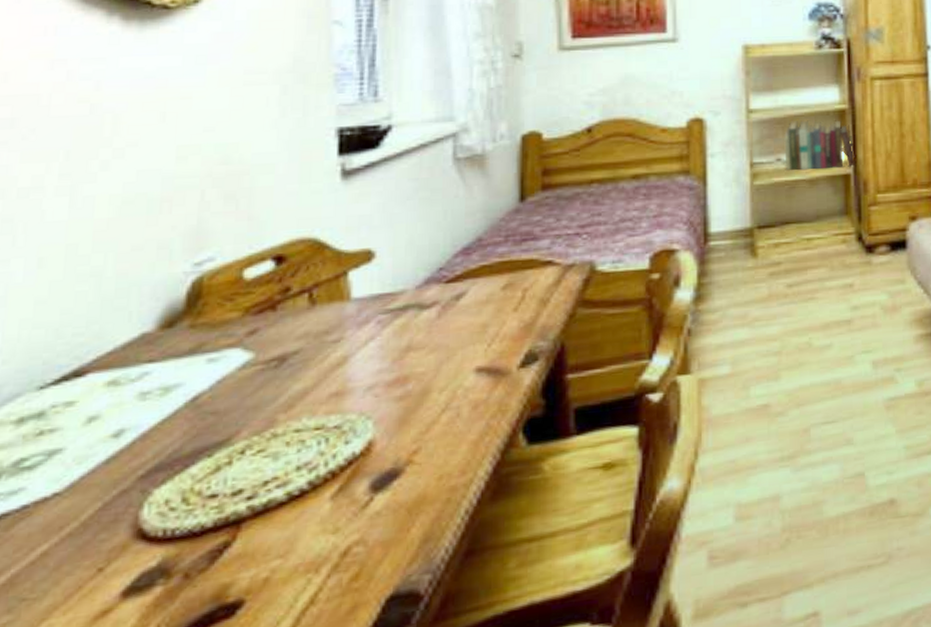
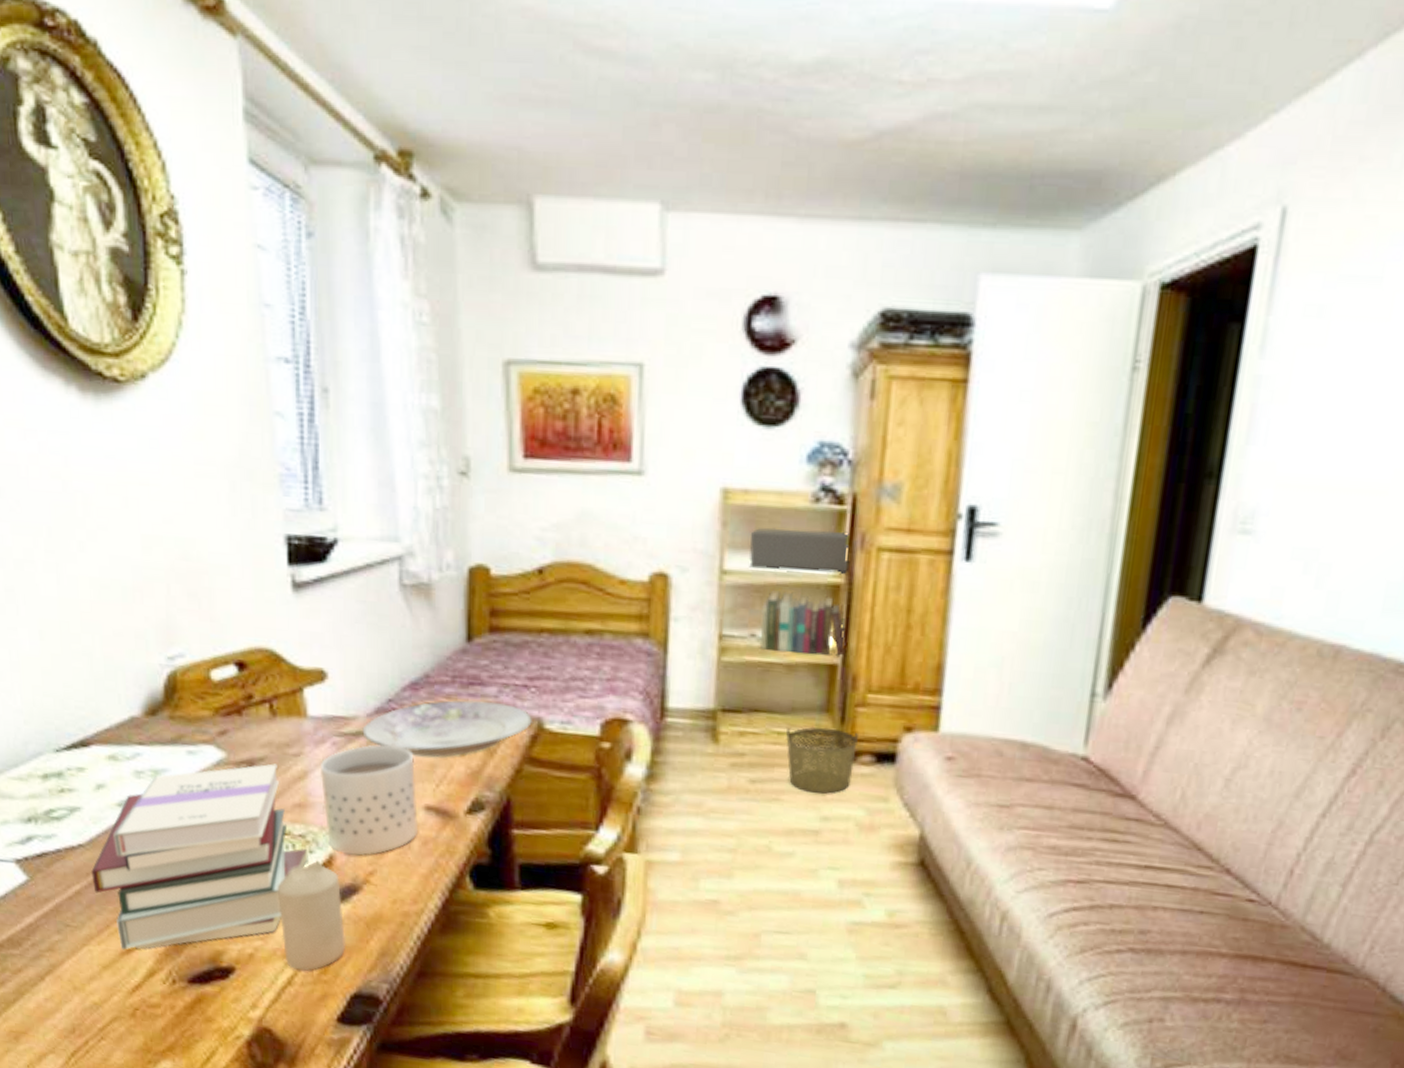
books: none [66,354,344,614] -> present [91,763,308,950]
candle: none [304,453,384,584] -> present [277,862,346,971]
mug: none [362,313,469,437] -> present [320,745,419,856]
plate: none [410,253,584,319] -> present [362,700,532,757]
decorative box: none [769,68,850,106] -> present [749,528,849,574]
basket: none [815,227,875,287] -> present [786,726,859,794]

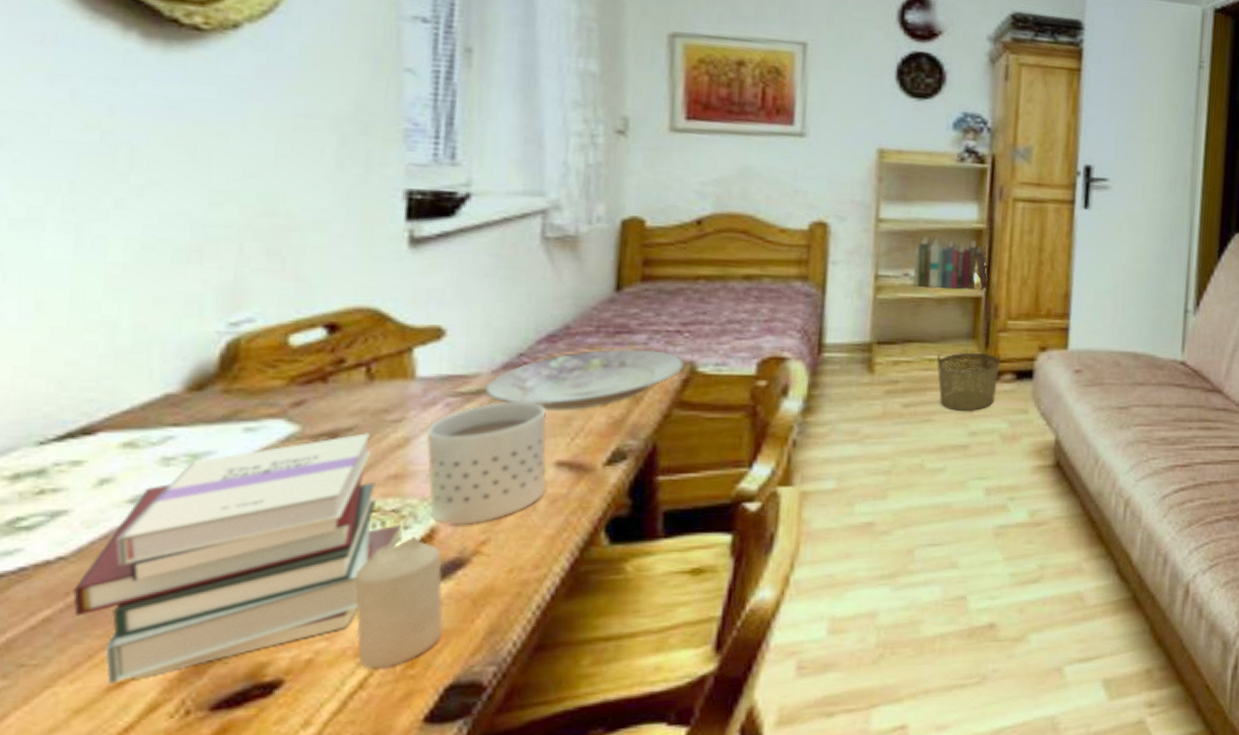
decorative box: present [749,528,849,574] -> none [902,182,990,221]

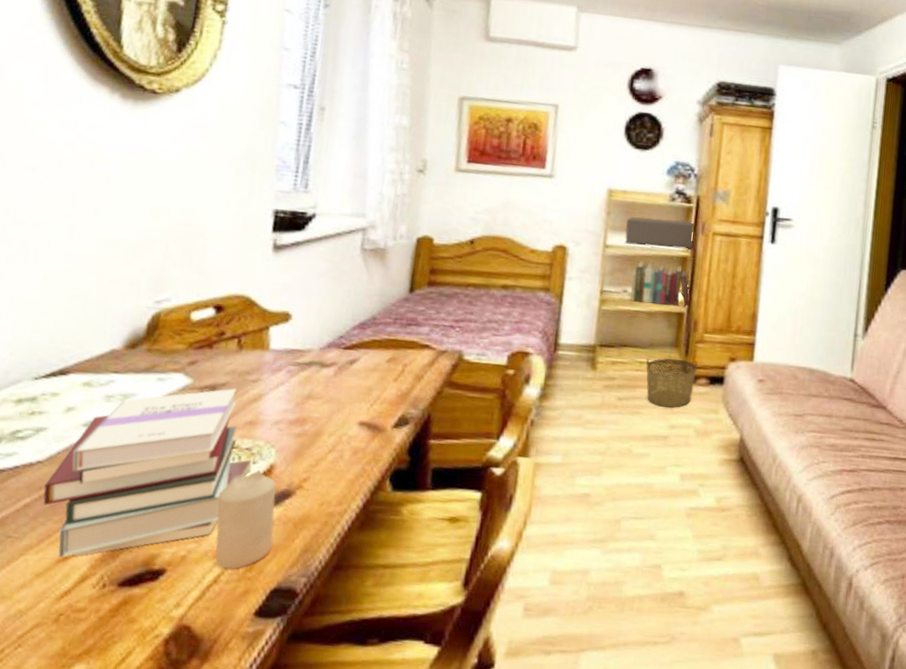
mug: present [426,402,548,525] -> none [271,372,355,465]
plate: present [484,349,684,410] -> none [314,337,455,382]
decorative box: none [902,182,990,221] -> present [624,217,694,250]

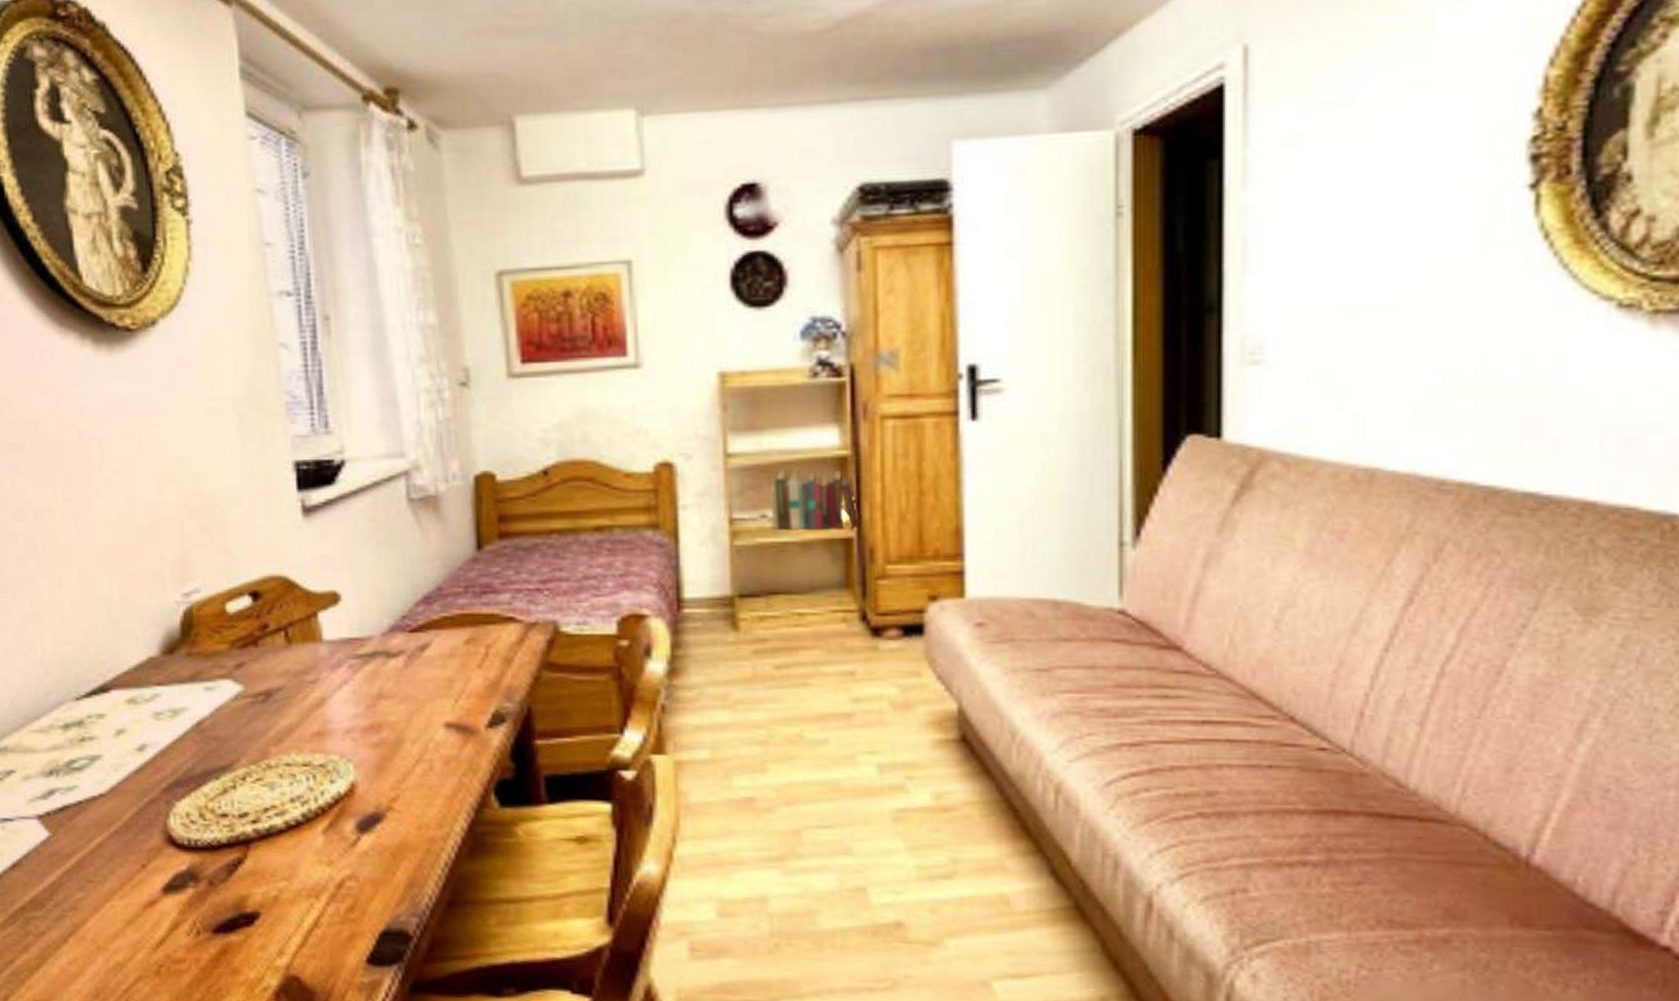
books: present [43,388,252,558] -> none [113,693,330,903]
candle: present [214,472,276,569] -> none [299,793,373,910]
decorative box: present [624,217,694,250] -> none [751,403,853,450]
basket: present [646,357,698,408] -> none [808,604,884,674]

